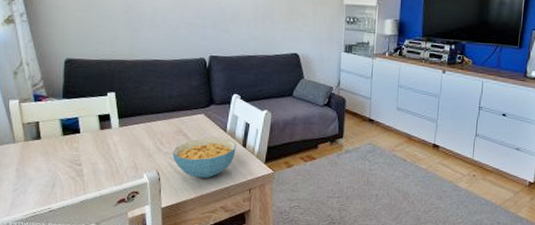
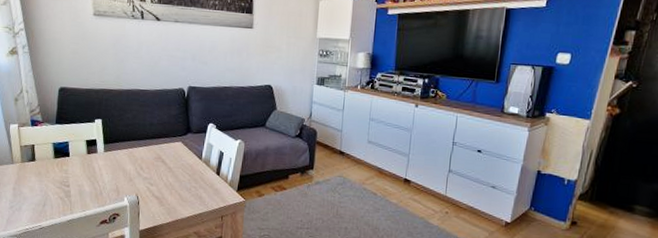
cereal bowl: present [172,137,236,179] -> none [151,164,211,204]

